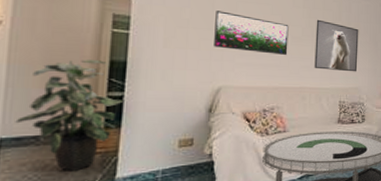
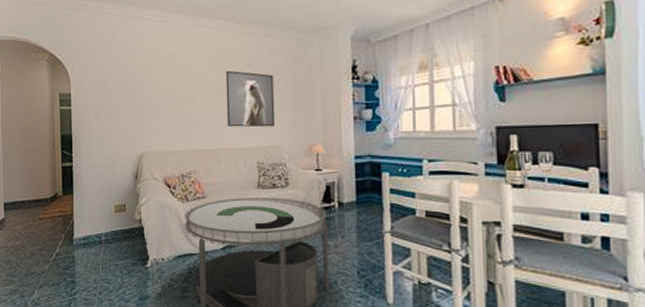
indoor plant: present [15,59,124,171] -> none [11,135,73,231]
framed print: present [214,10,289,56] -> none [133,77,200,116]

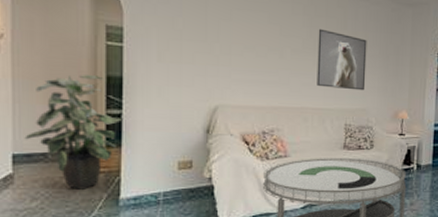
indoor plant: none [11,135,73,231] -> present [24,75,123,190]

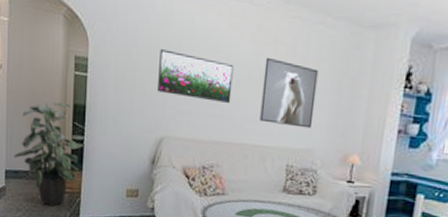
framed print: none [209,20,288,72] -> present [158,49,234,104]

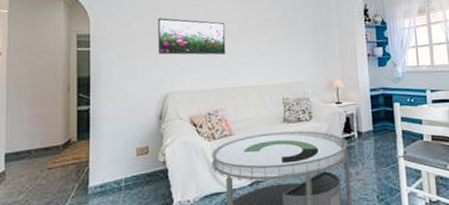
indoor plant: present [14,102,84,207] -> none [14,78,90,181]
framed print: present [259,57,319,129] -> none [251,12,299,66]

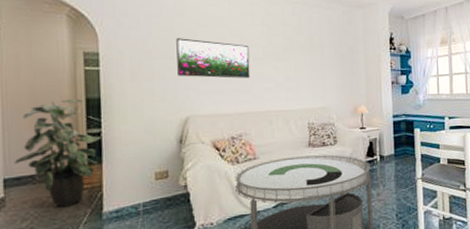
indoor plant: none [14,78,90,181] -> present [14,99,102,207]

